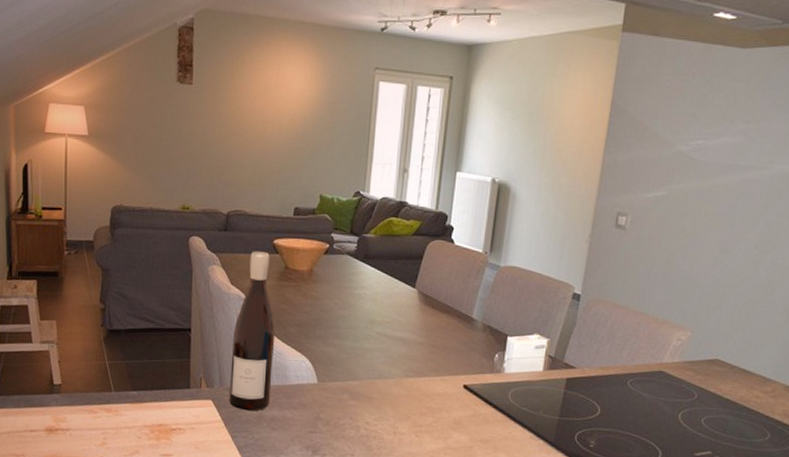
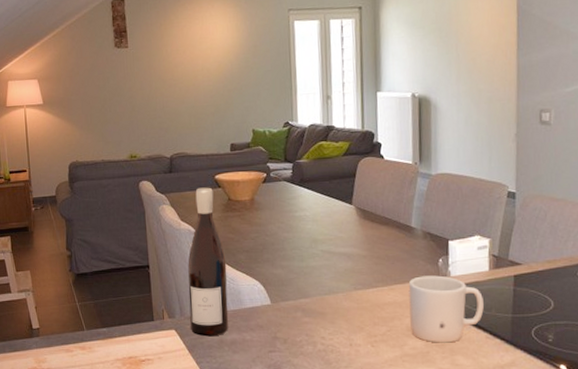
mug: none [457,369,534,440] -> present [408,275,485,343]

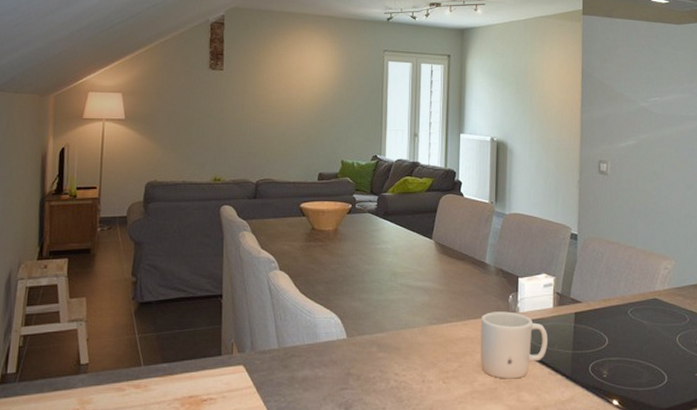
bottle: present [188,187,229,337] -> none [261,215,305,373]

